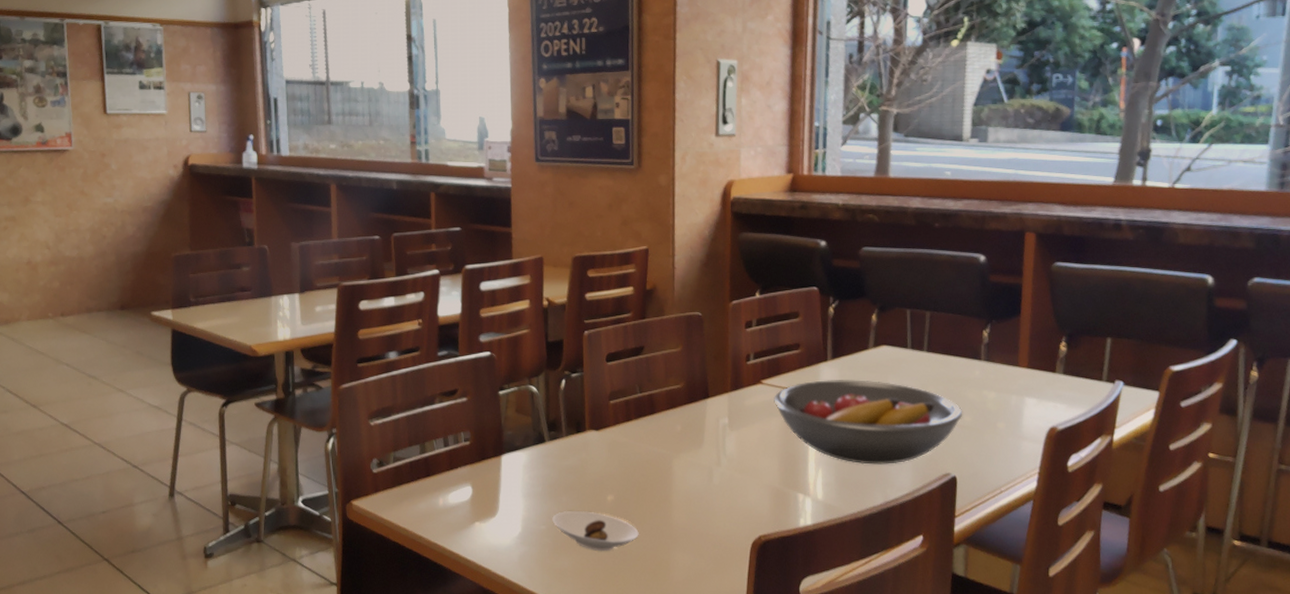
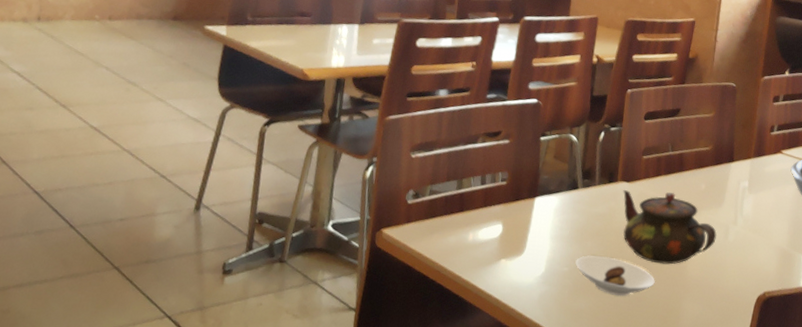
teapot: none [593,437,700,514] -> present [623,190,717,265]

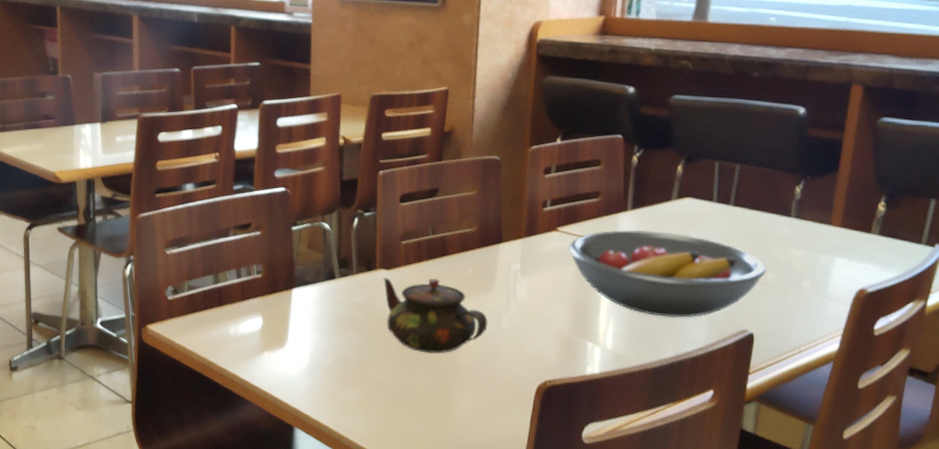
saucer: present [575,255,655,297] -> none [339,346,424,387]

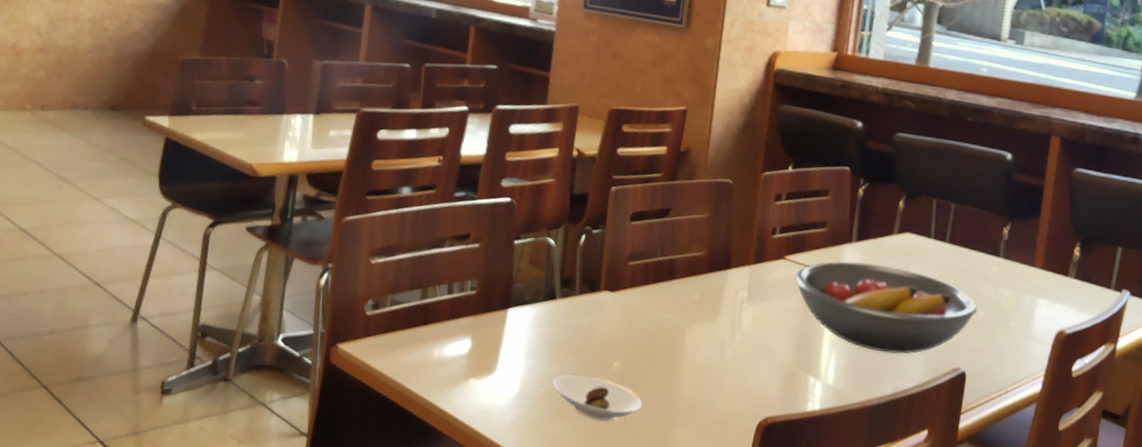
saucer: none [339,346,424,387] -> present [553,374,642,422]
teapot: present [383,278,488,354] -> none [606,300,712,385]

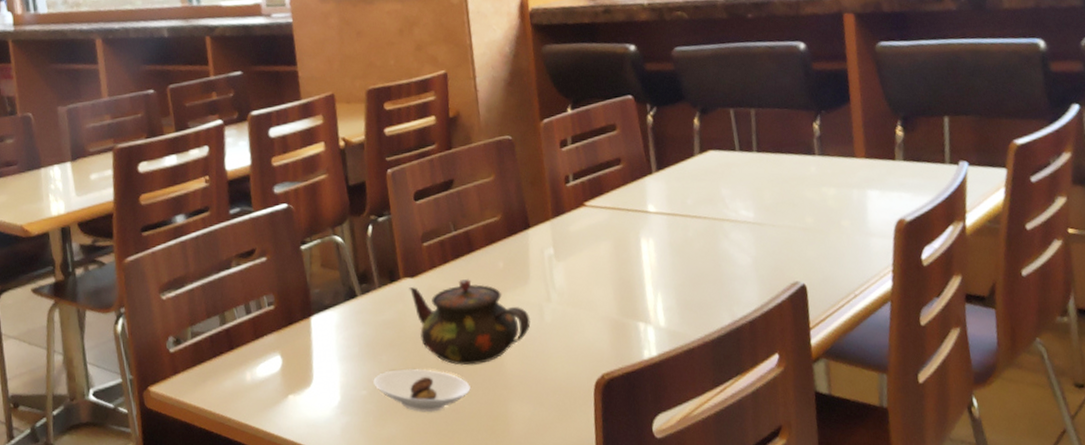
teapot: none [606,300,712,385] -> present [409,279,531,366]
fruit bowl: present [795,261,978,354] -> none [599,190,804,283]

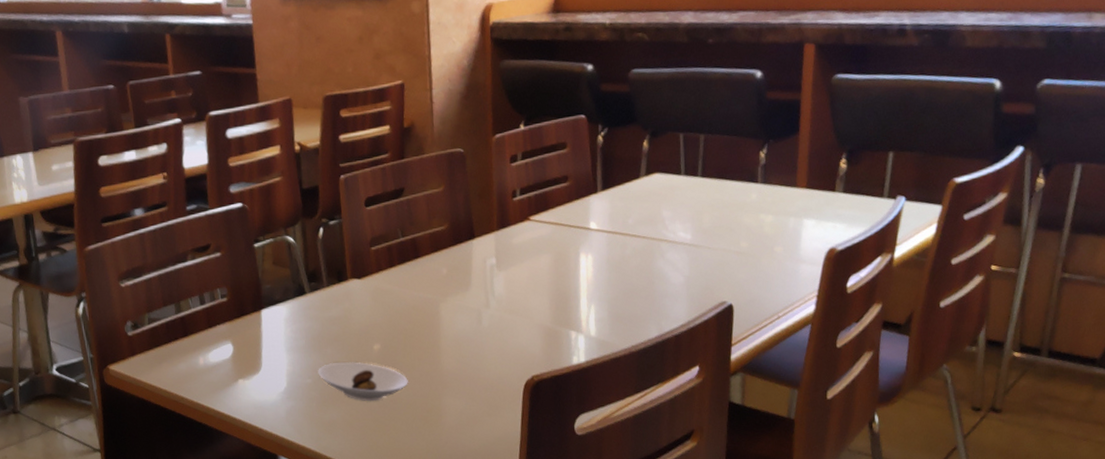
teapot: present [409,279,531,366] -> none [355,283,469,362]

